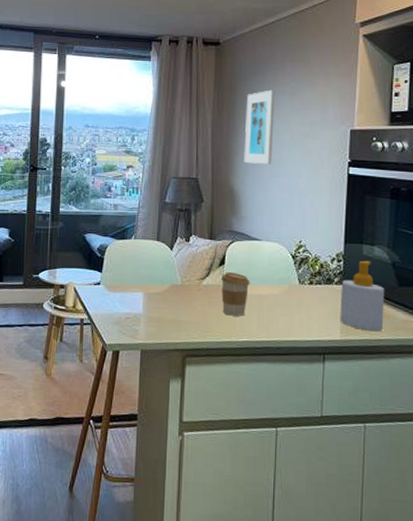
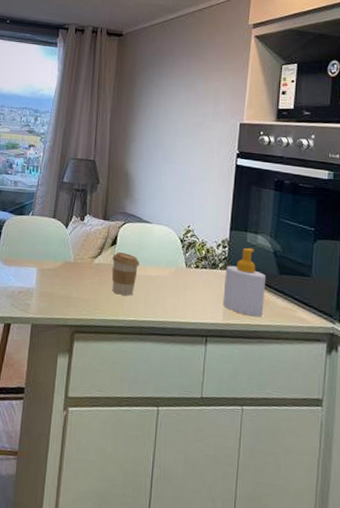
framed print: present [244,90,276,164] -> none [139,81,172,151]

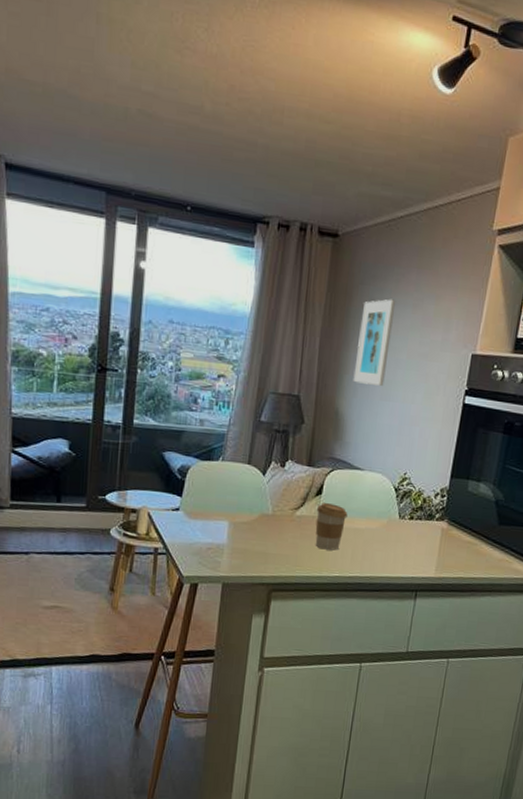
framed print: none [139,81,172,151] -> present [353,299,396,386]
soap bottle: present [222,248,266,317] -> none [436,497,485,570]

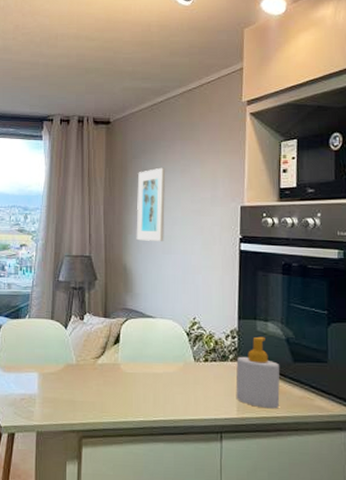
coffee cup: present [315,502,348,551] -> none [115,349,145,395]
soap bottle: none [436,497,485,570] -> present [236,336,280,409]

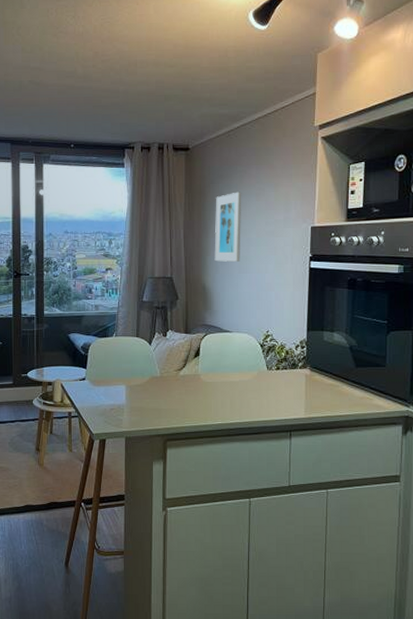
soap bottle: present [236,336,280,409] -> none [304,345,344,409]

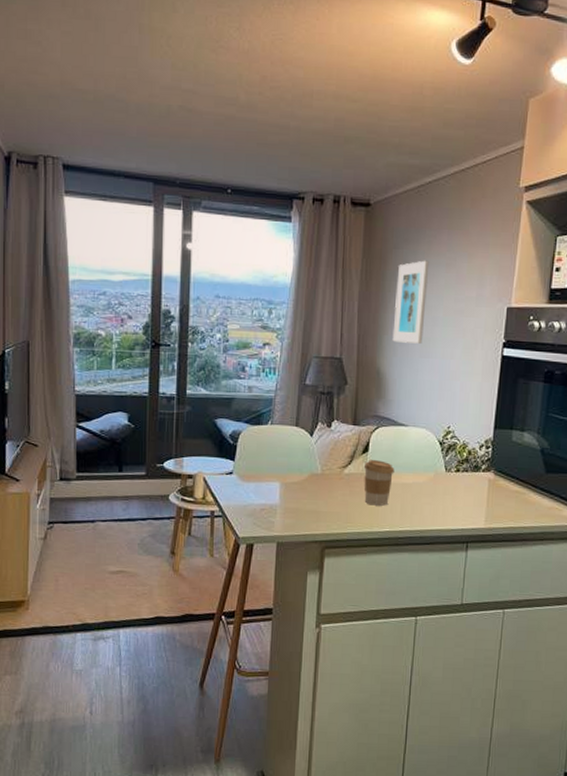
coffee cup: none [196,362,223,402] -> present [363,459,395,506]

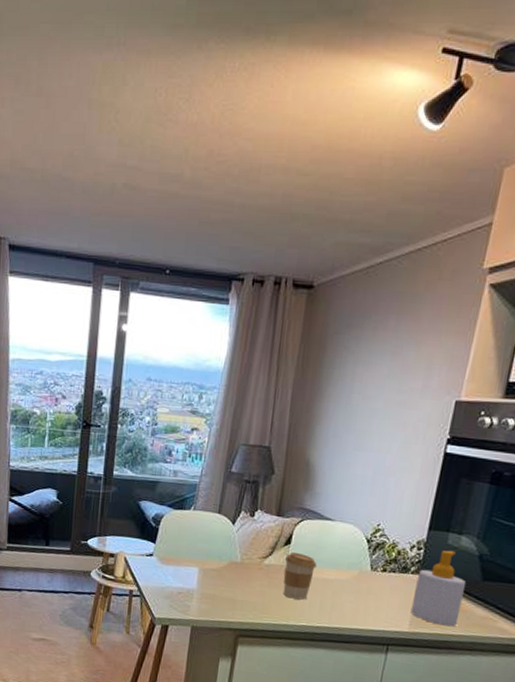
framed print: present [392,260,430,344] -> none [325,347,373,436]
soap bottle: none [485,447,532,519] -> present [410,550,466,627]

